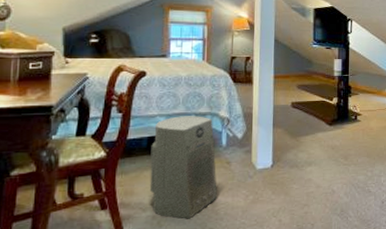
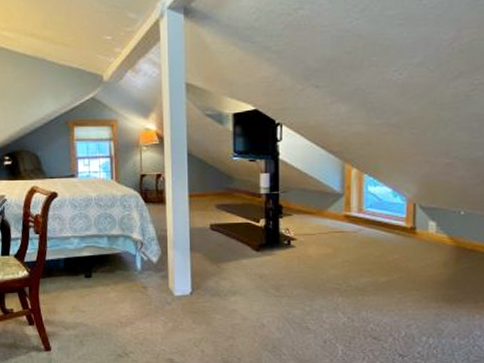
air purifier: present [149,116,217,219] -> none [68,238,135,341]

